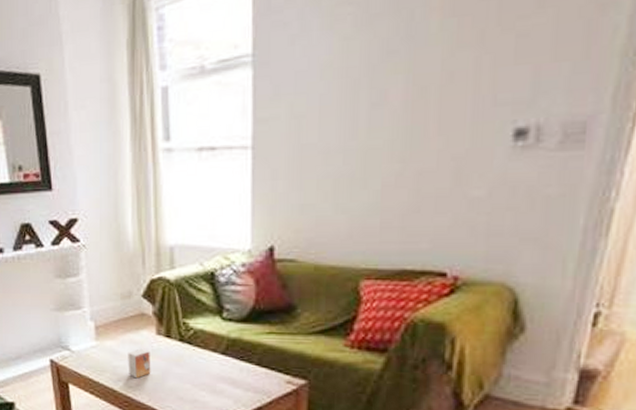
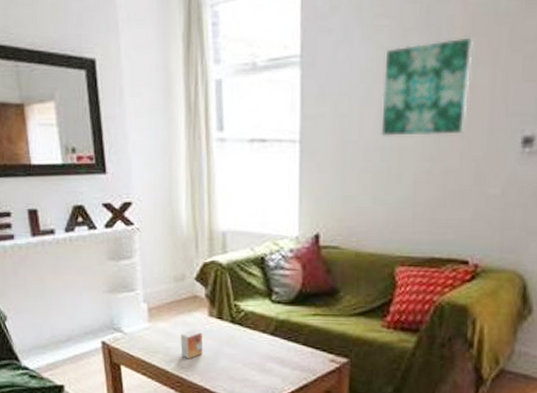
wall art: none [344,18,454,137] -> present [381,37,473,136]

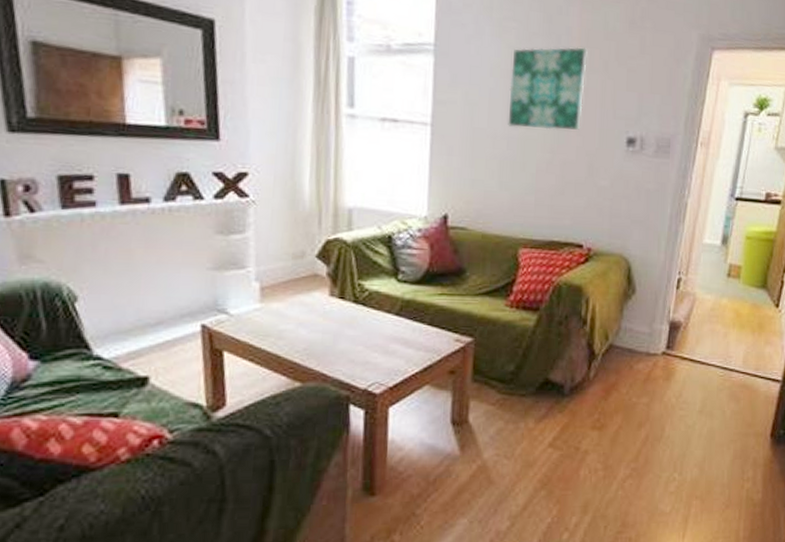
small box: present [180,330,203,359] -> none [296,310,322,343]

